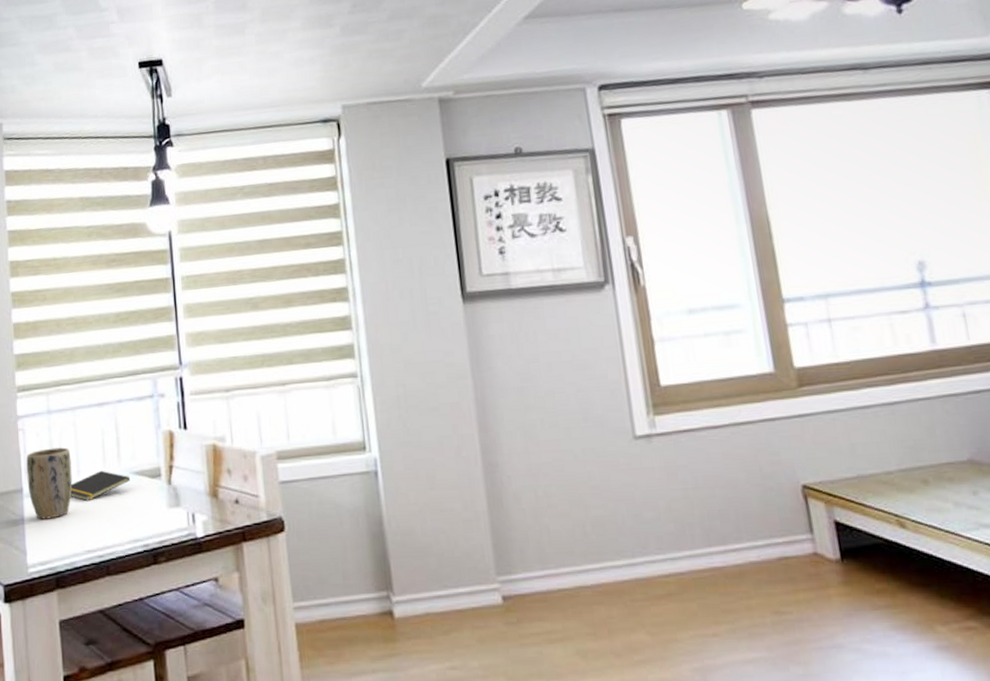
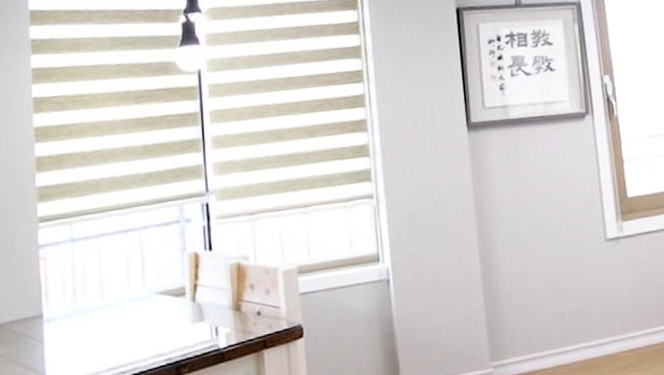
plant pot: present [26,447,73,520] -> none [47,273,95,343]
notepad: present [70,470,130,502] -> none [93,292,154,323]

